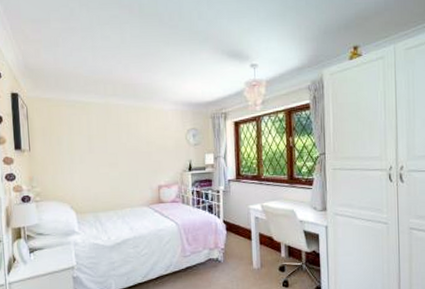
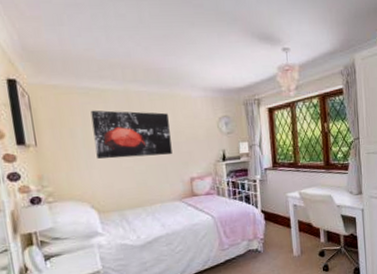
wall art: none [76,120,143,165] -> present [90,110,172,159]

